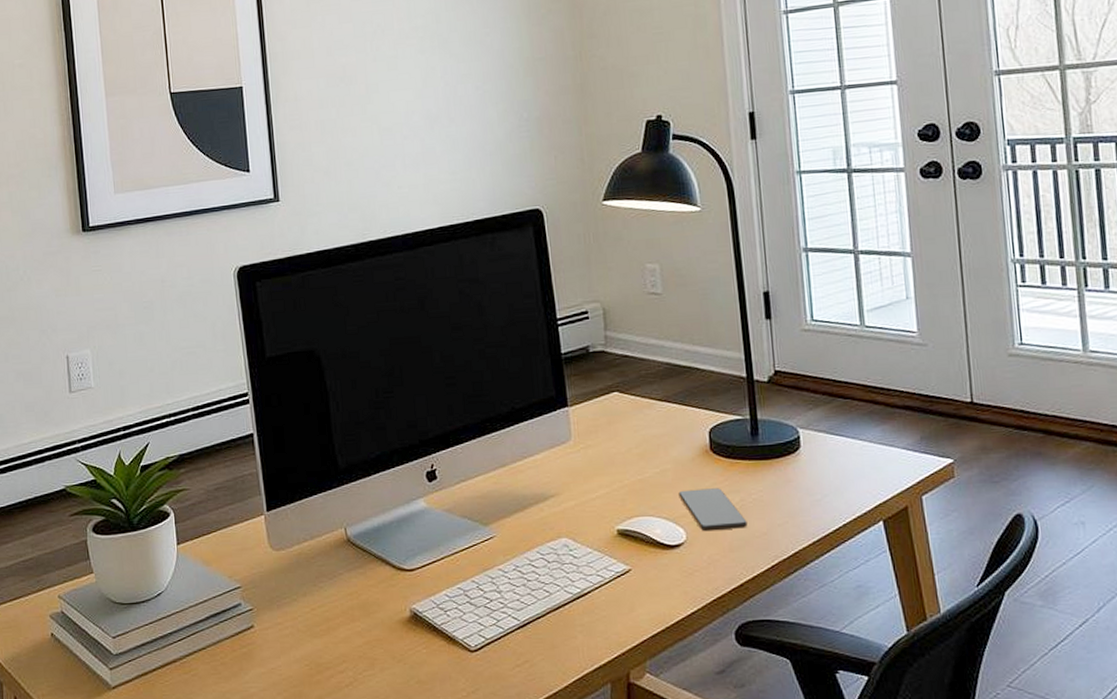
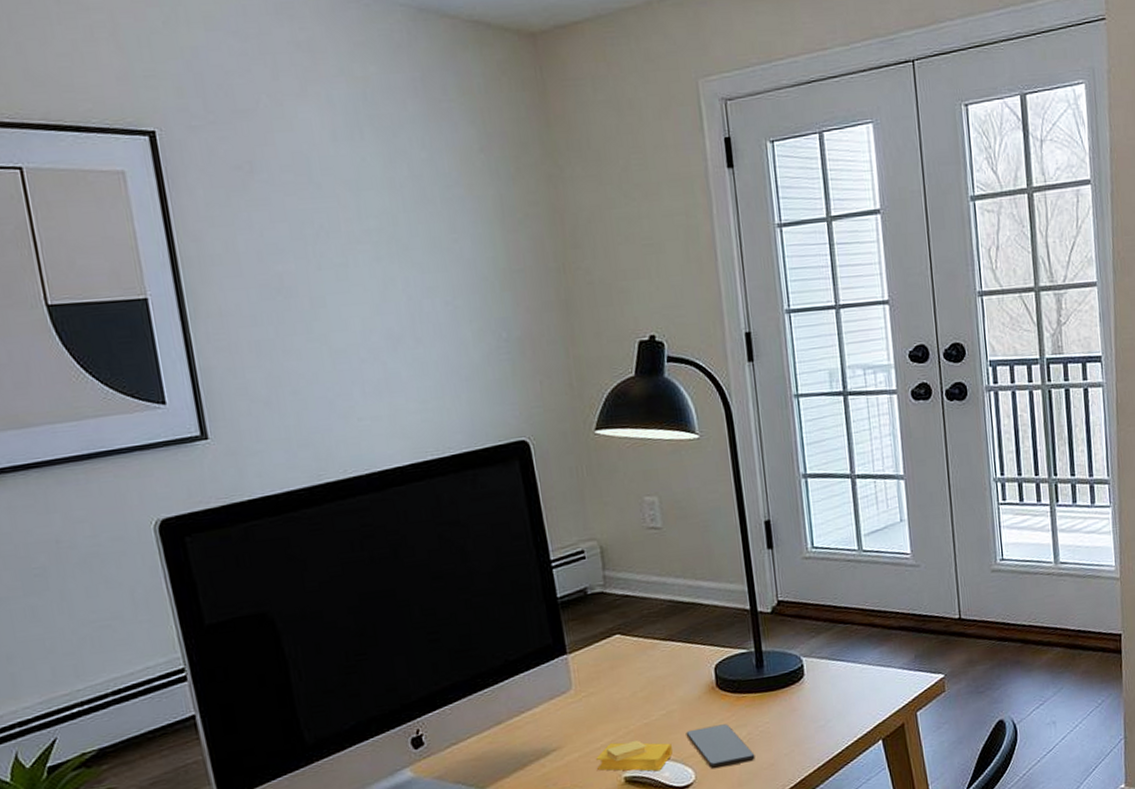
sticky notes: none [591,494,665,528] -> present [596,739,673,772]

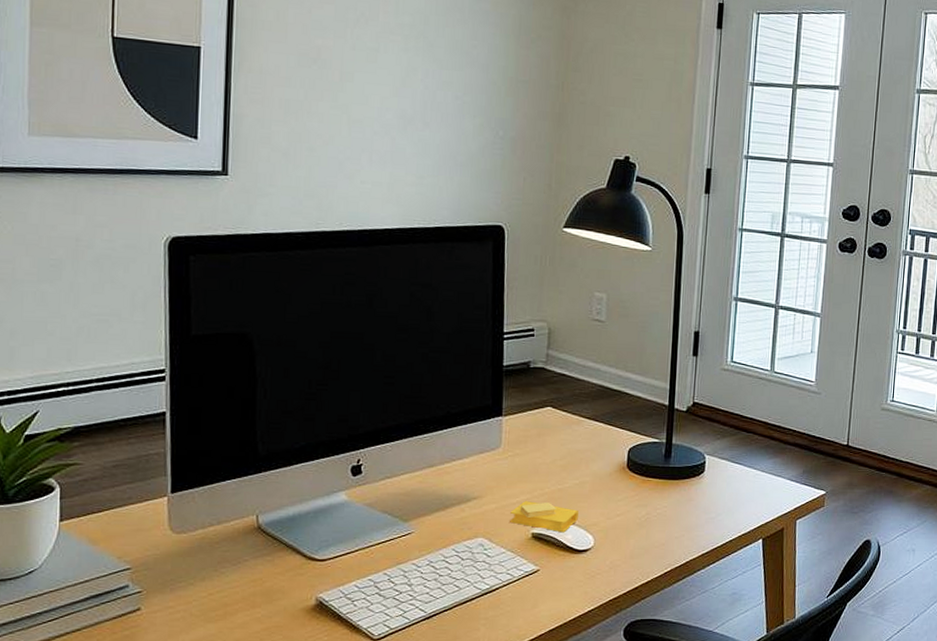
smartphone: present [686,724,755,769] -> none [592,501,649,540]

